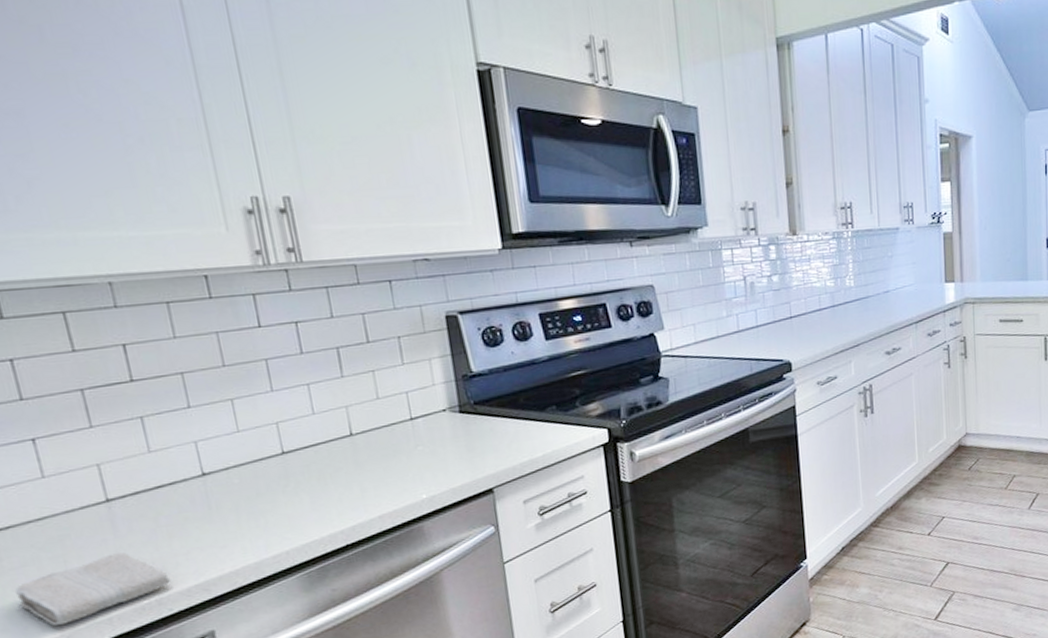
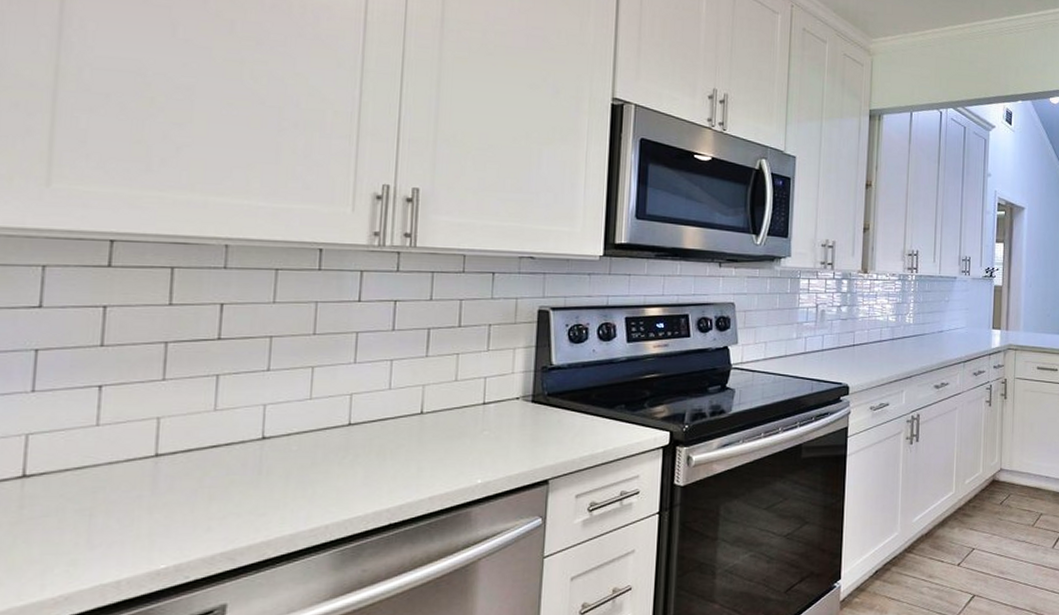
washcloth: present [15,552,172,626] -> none [26,511,197,584]

